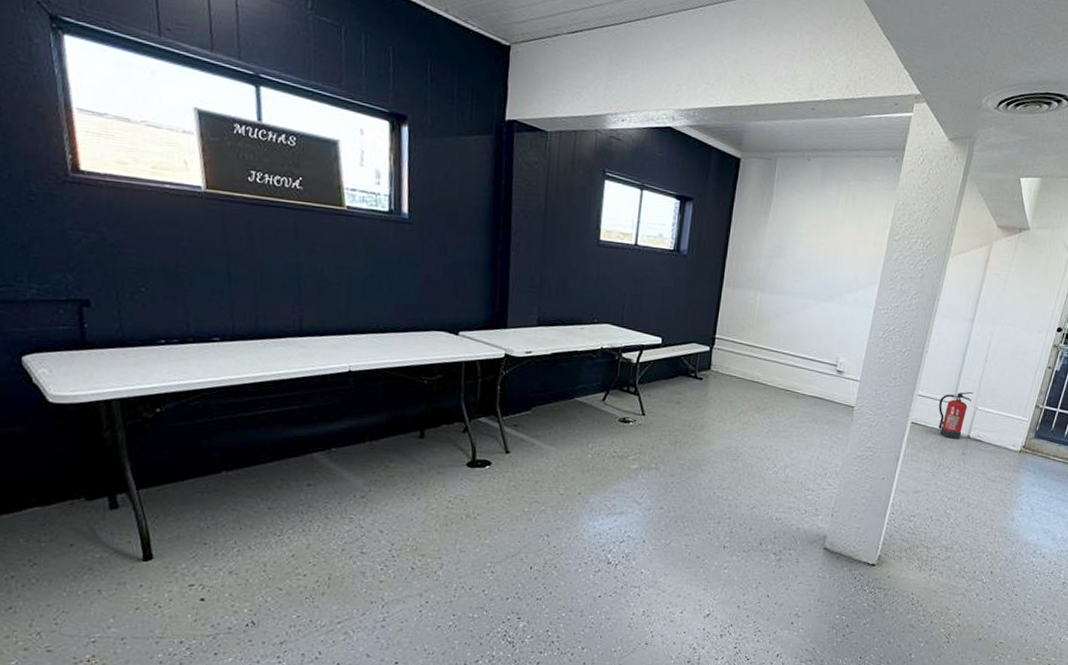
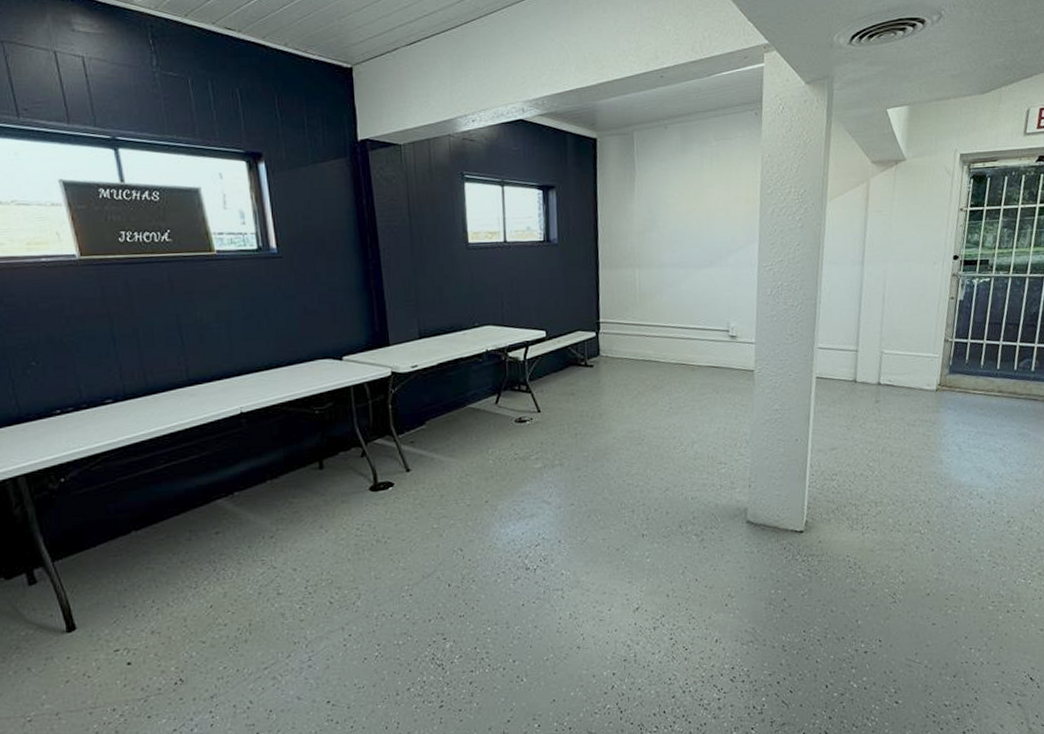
fire extinguisher: present [938,391,974,439] -> none [842,335,877,388]

